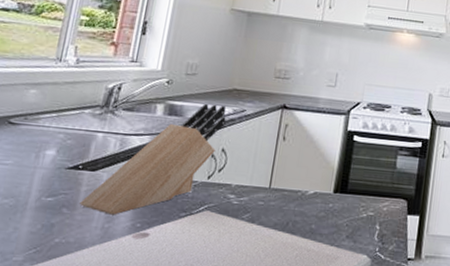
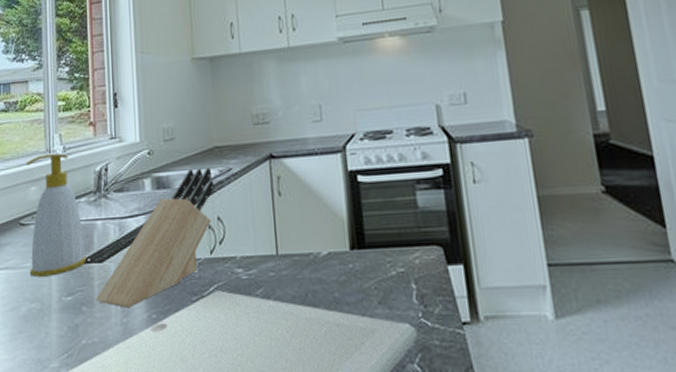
soap bottle: none [10,61,81,176] -> present [26,153,86,277]

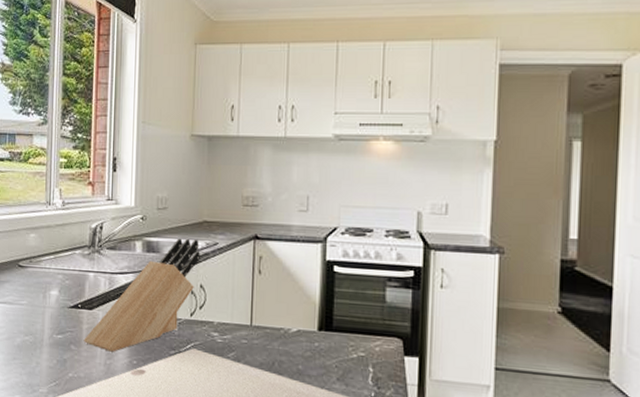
soap bottle: present [26,153,86,277] -> none [26,205,77,315]

